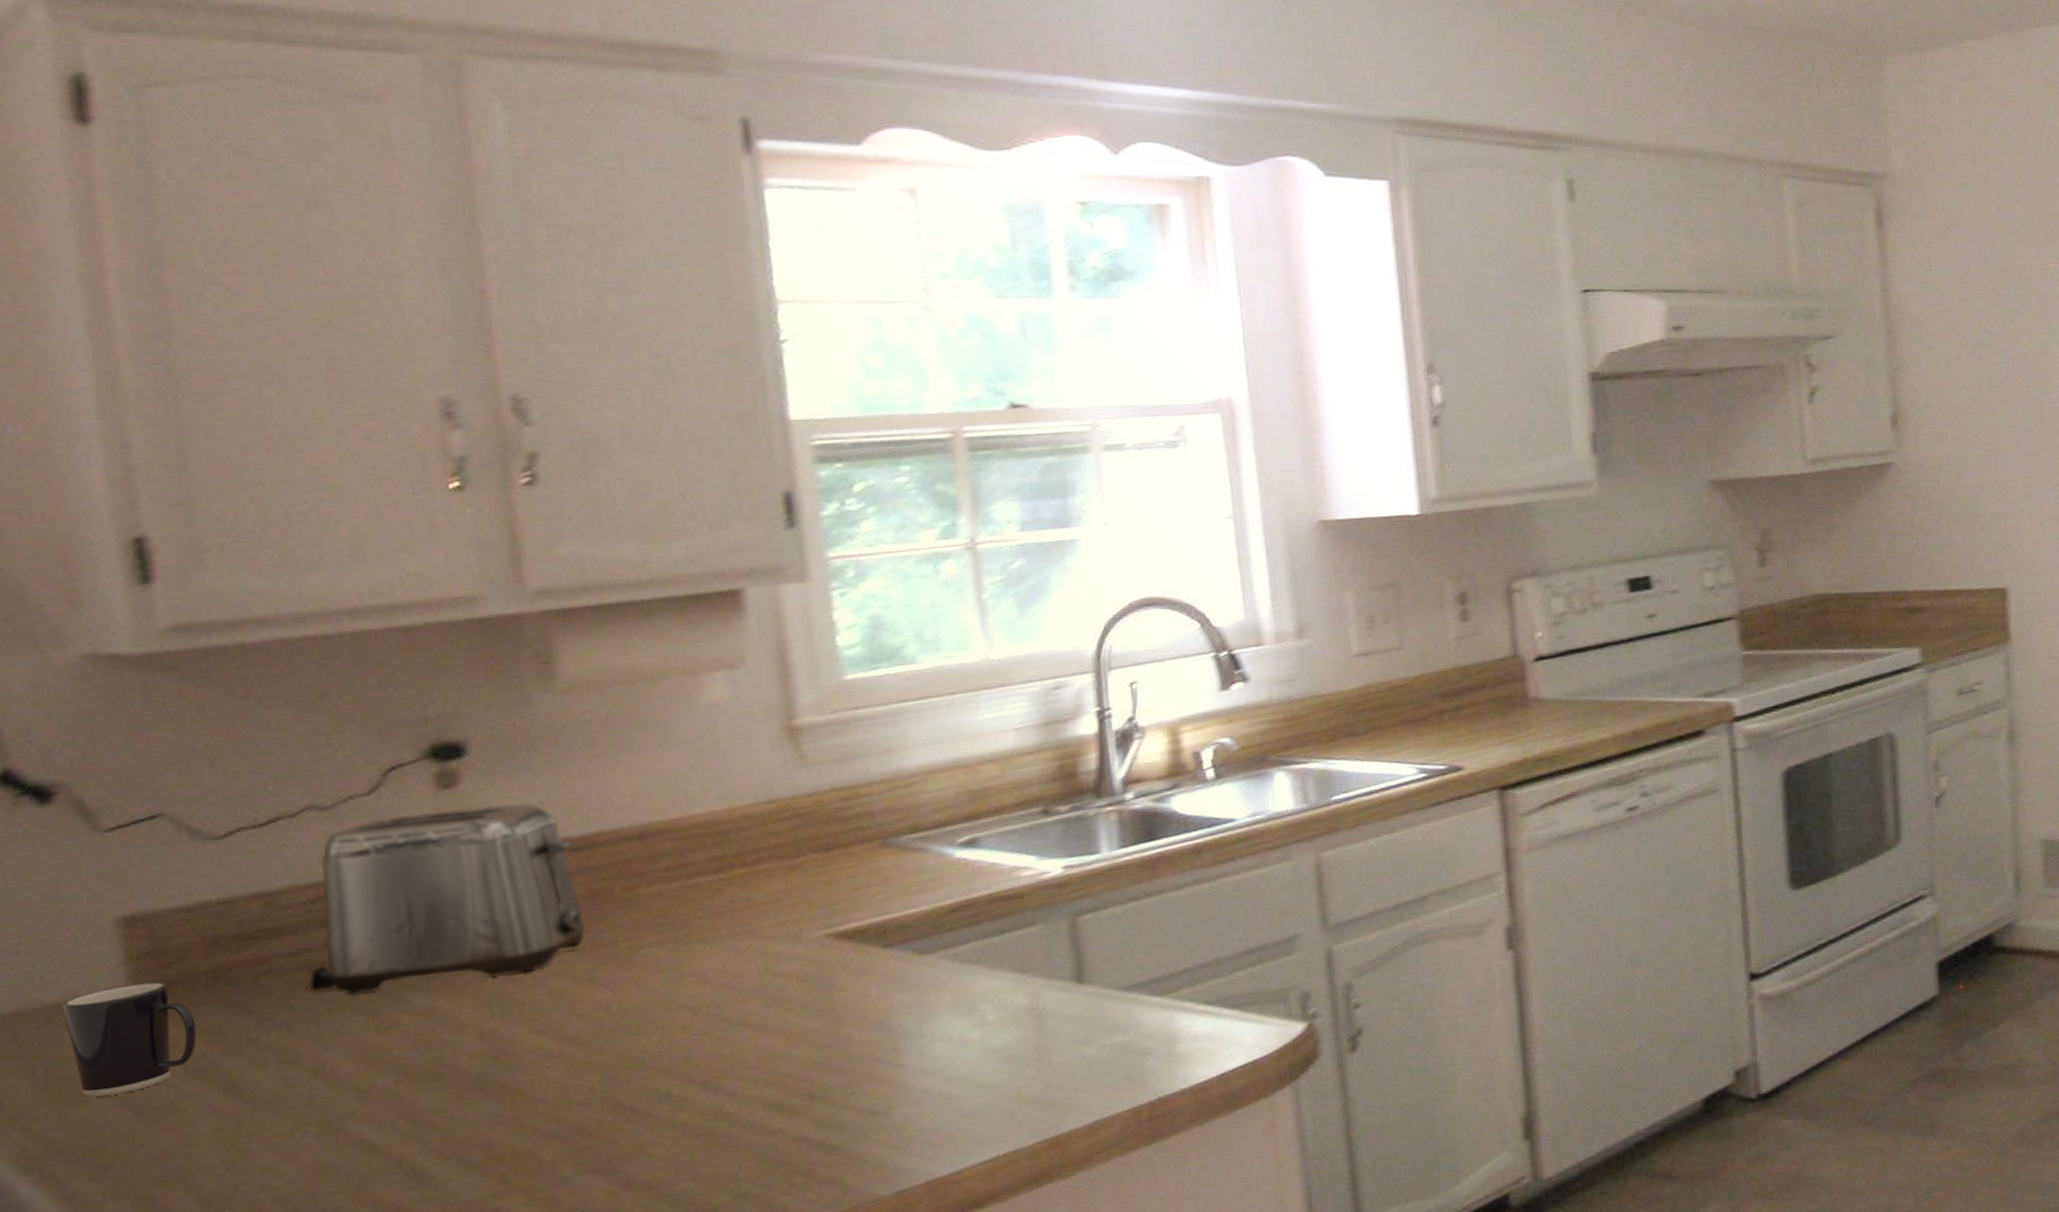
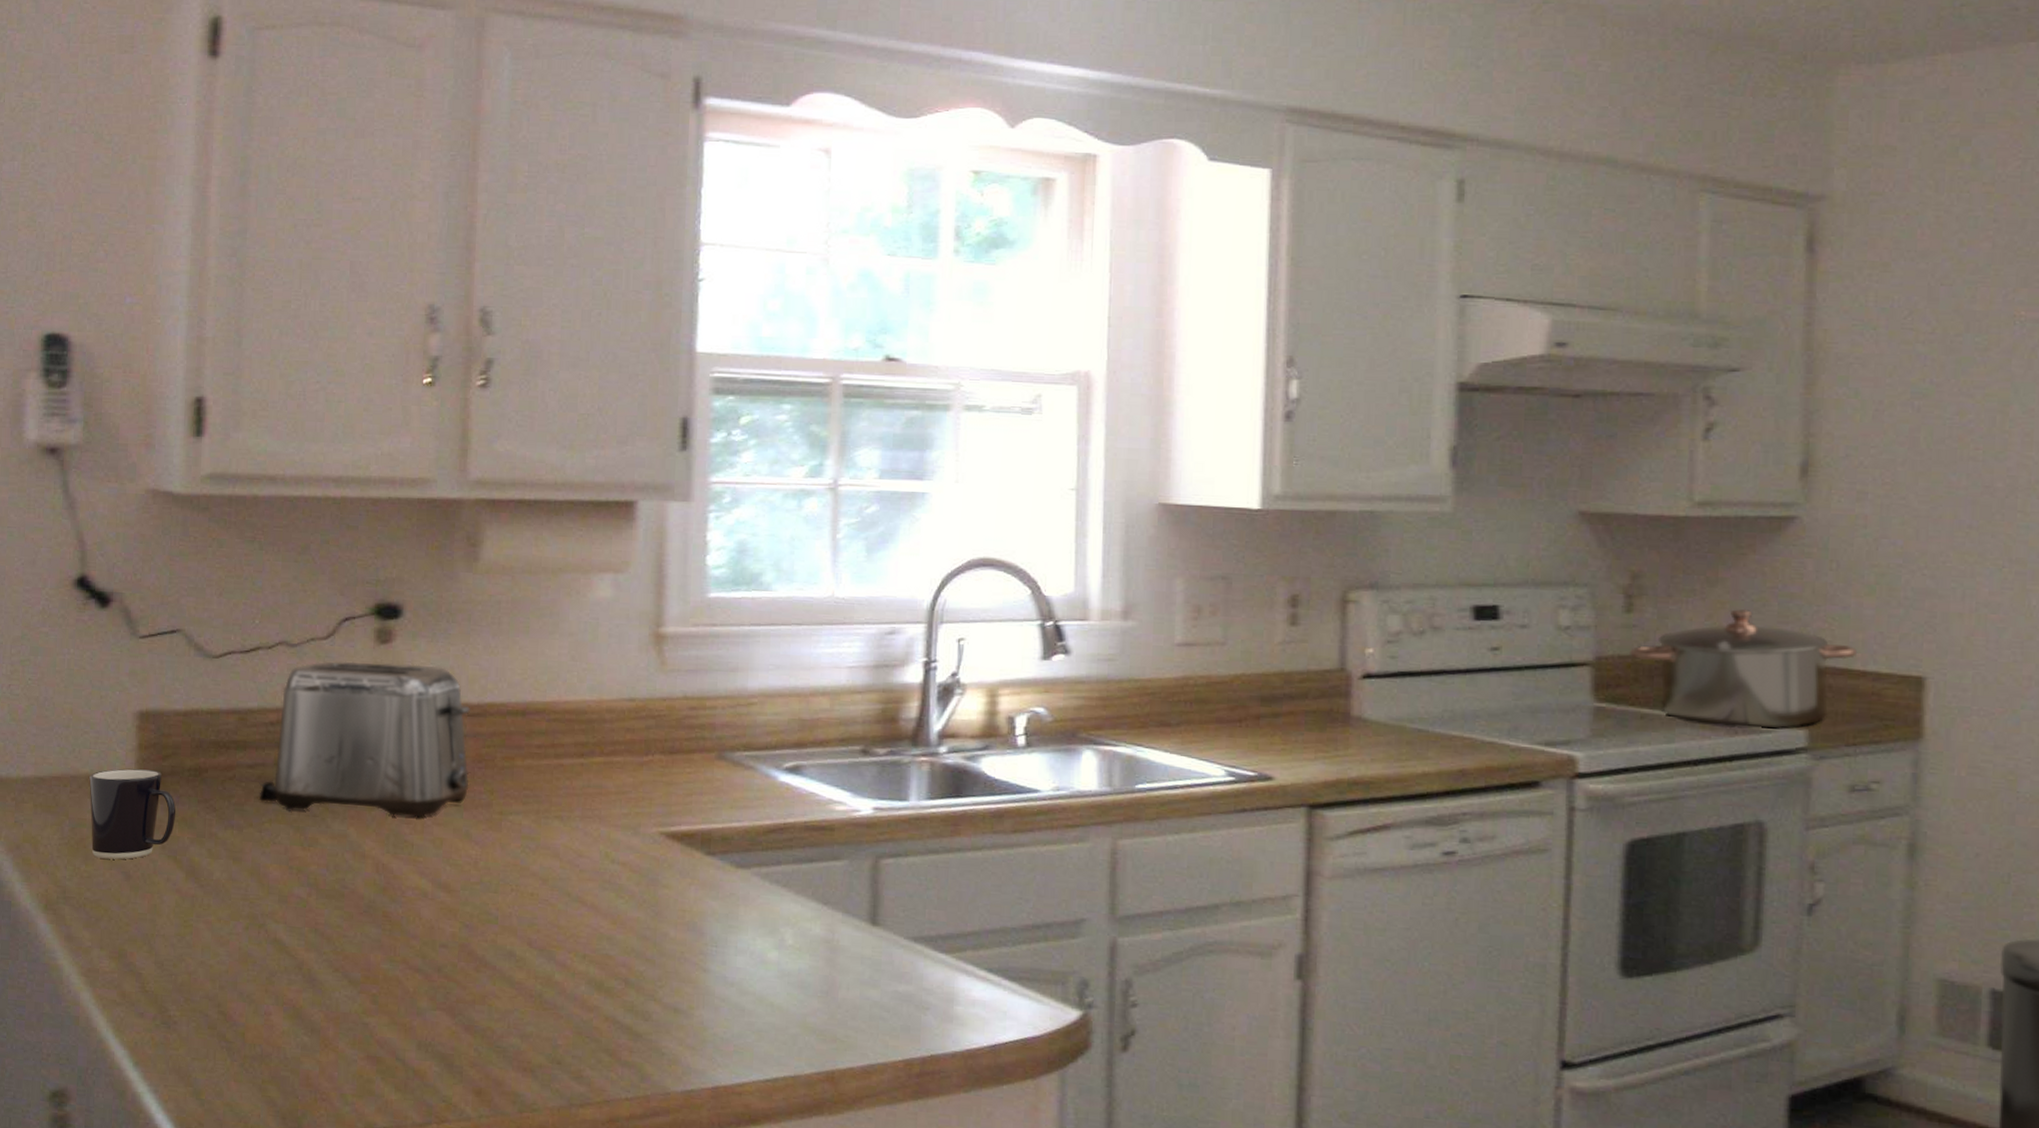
cooking pot: none [1768,549,1953,658] -> present [1630,608,1858,730]

